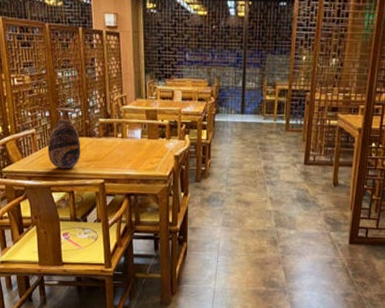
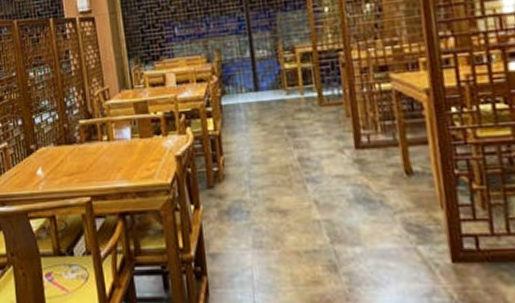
vase: present [47,108,81,169] -> none [22,112,61,188]

